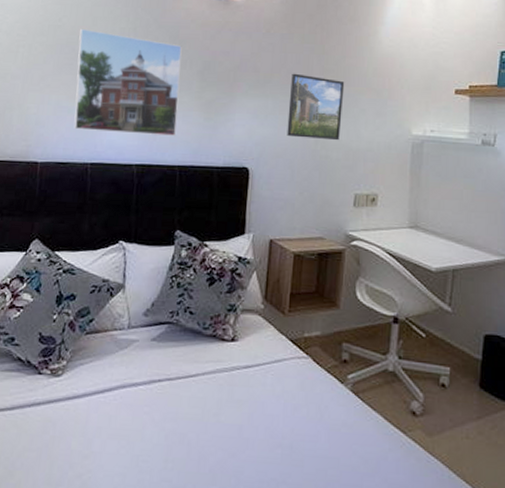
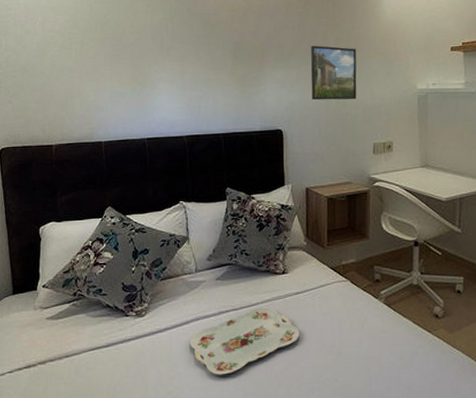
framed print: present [74,28,182,136] -> none [124,22,217,111]
serving tray: none [110,379,245,460] -> present [190,307,300,375]

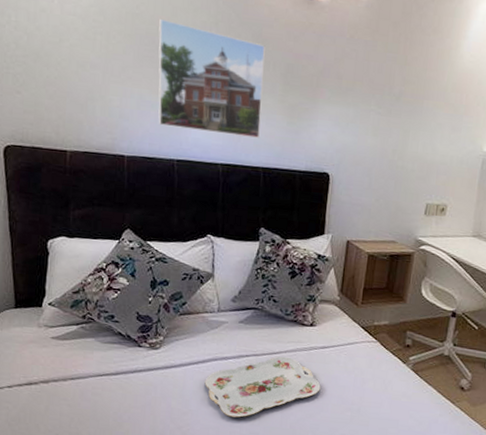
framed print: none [124,22,217,111] -> present [158,18,265,138]
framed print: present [310,45,357,101] -> none [366,82,424,153]

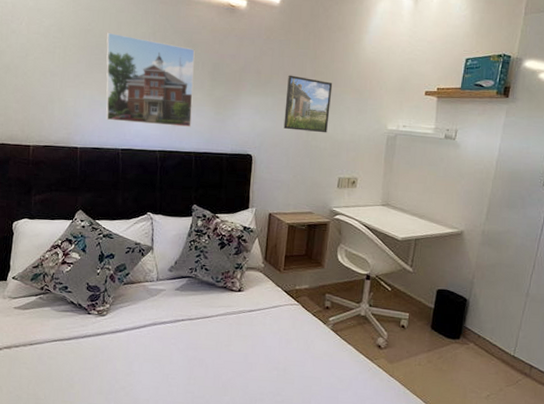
serving tray: present [204,356,321,418] -> none [145,320,249,378]
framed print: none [366,82,424,153] -> present [283,75,333,133]

